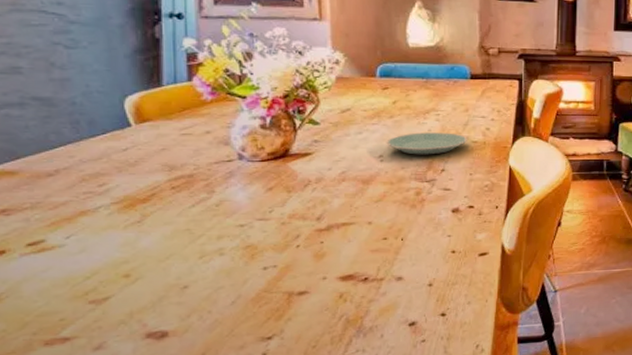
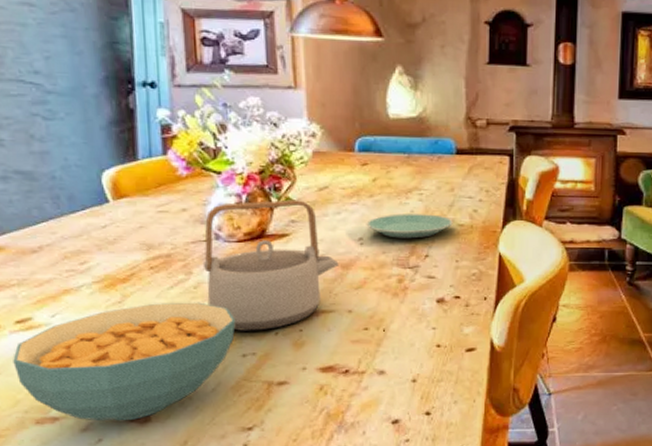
cereal bowl: none [22,219,257,339] -> present [13,302,236,421]
teapot: none [225,121,360,245] -> present [202,199,339,331]

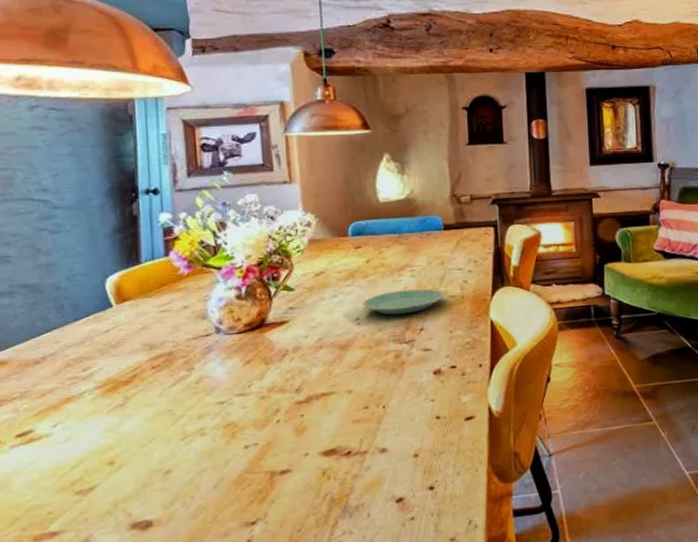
cereal bowl: present [13,302,236,421] -> none [12,397,237,532]
teapot: present [202,199,339,331] -> none [204,287,337,423]

